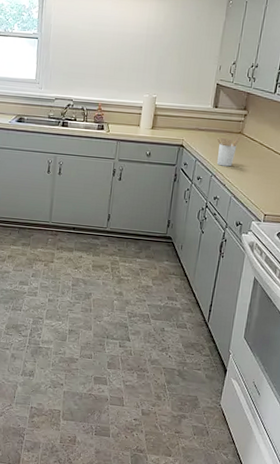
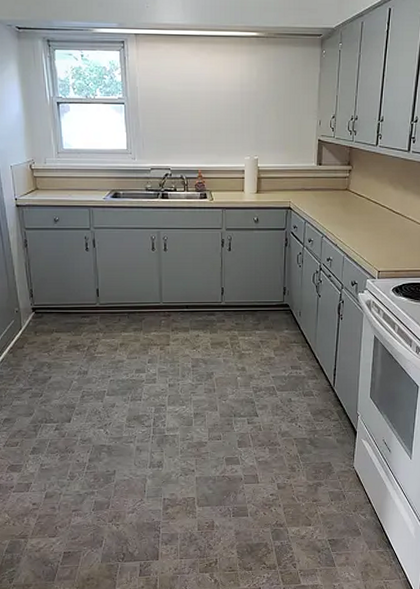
utensil holder: present [216,136,240,167] -> none [324,193,347,226]

